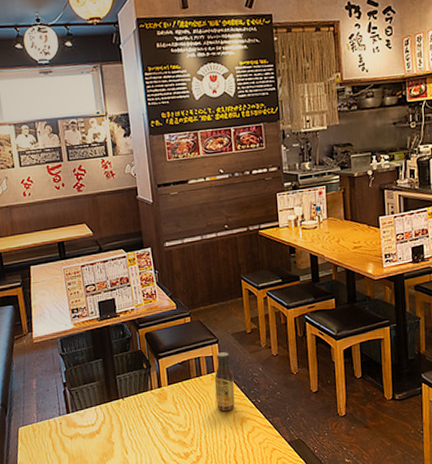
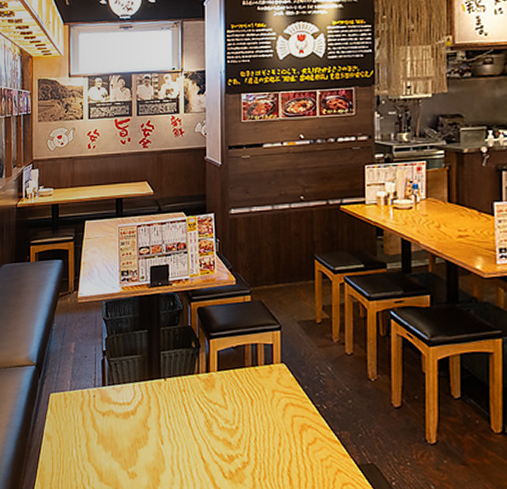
sauce bottle: present [214,352,235,411] -> none [272,341,296,413]

